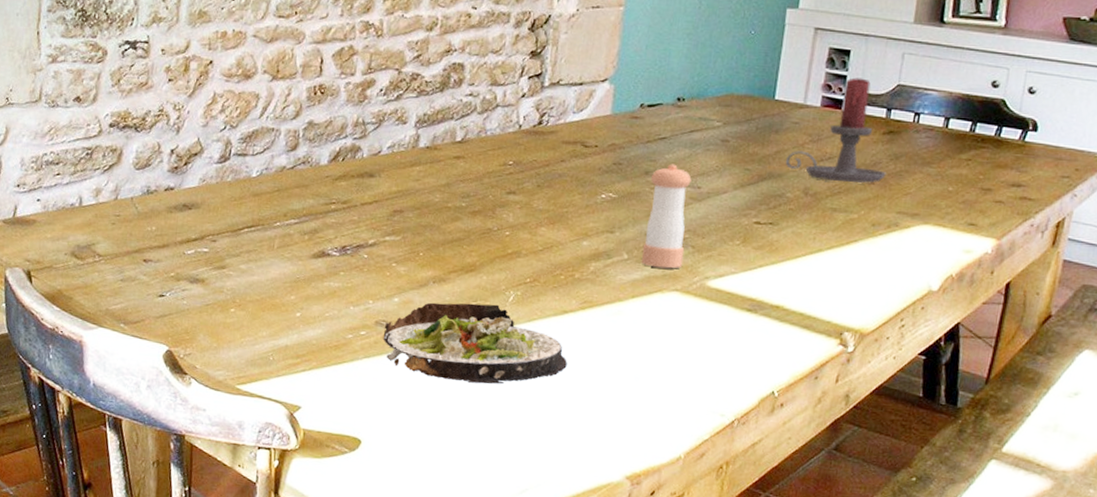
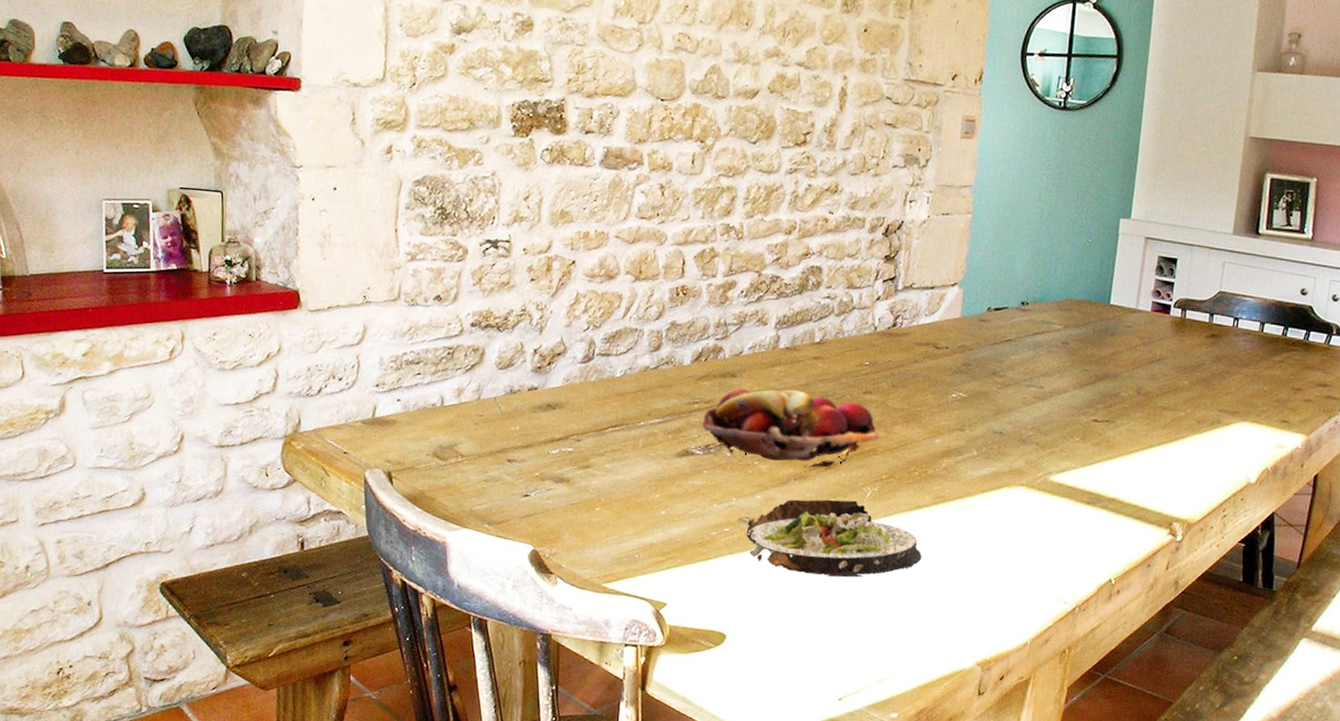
fruit basket: none [338,189,523,271] -> present [701,389,879,468]
pepper shaker: present [641,164,692,269] -> none [989,364,1035,465]
candle holder: present [785,77,886,183] -> none [1119,284,1209,383]

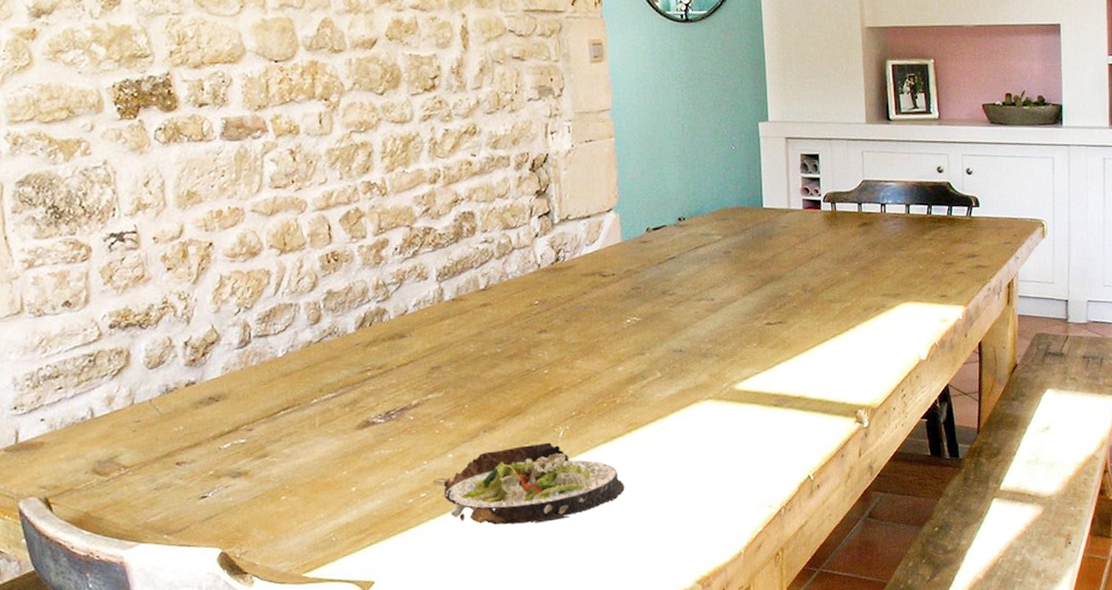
fruit basket: present [701,389,879,468] -> none [377,340,562,420]

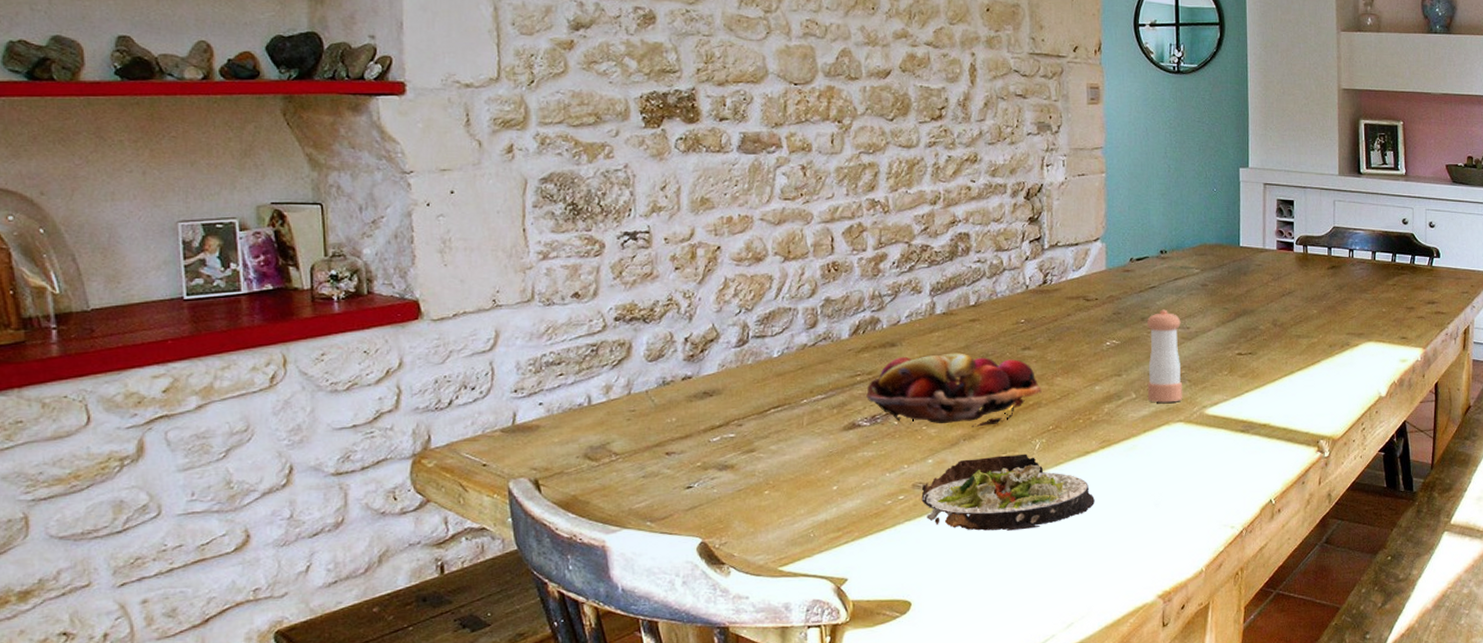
fruit basket: none [377,340,562,420] -> present [865,353,1042,427]
pepper shaker: none [668,280,711,381] -> present [1146,309,1183,403]

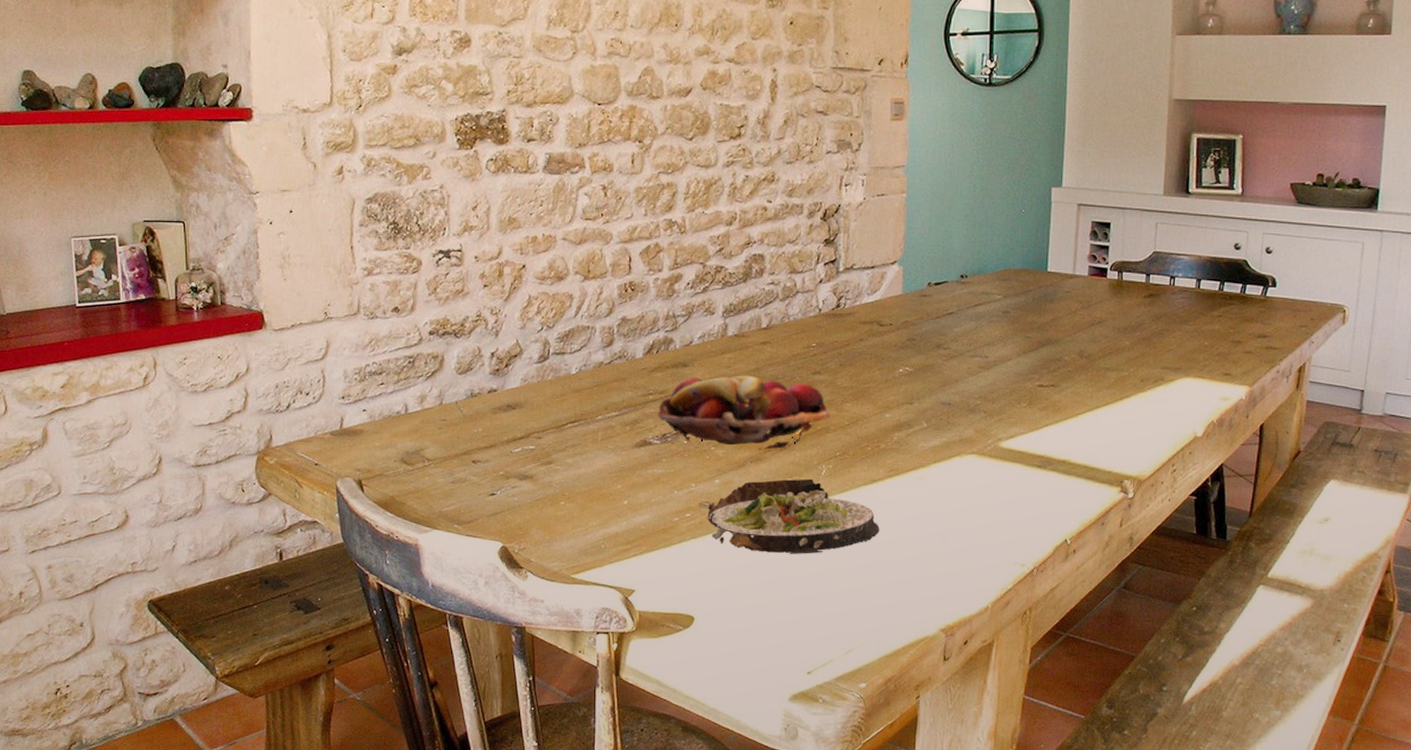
pepper shaker: present [1146,309,1183,403] -> none [939,336,979,434]

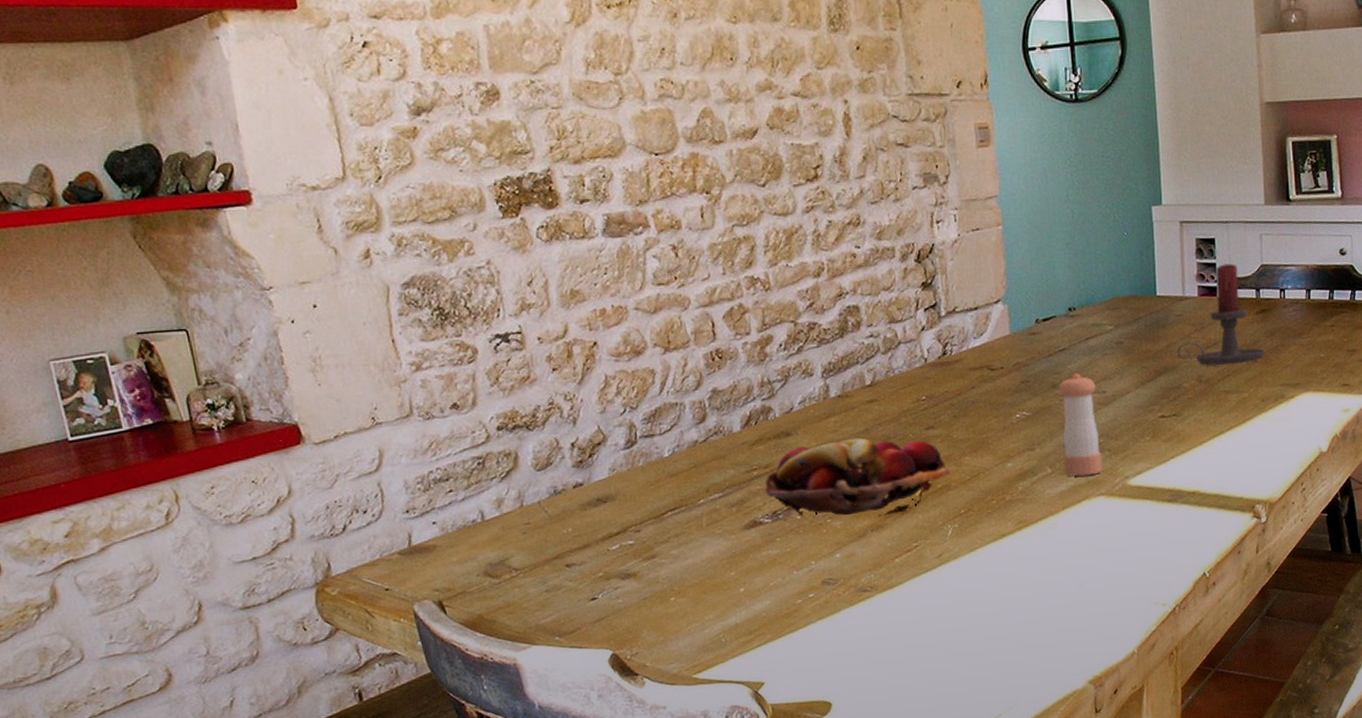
salad plate: present [707,478,879,554] -> none [831,541,1015,625]
pepper shaker: none [939,336,979,434] -> present [1058,373,1103,477]
candle holder: none [1060,247,1150,344] -> present [1176,263,1266,366]

